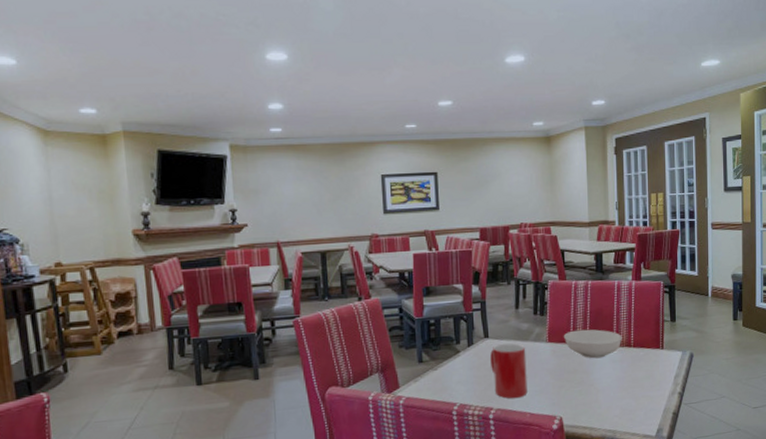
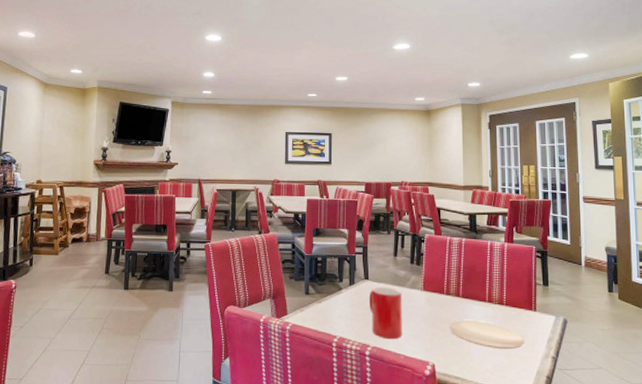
bowl: present [563,329,622,359] -> none [437,282,495,312]
plate: none [576,366,653,393] -> present [449,320,525,350]

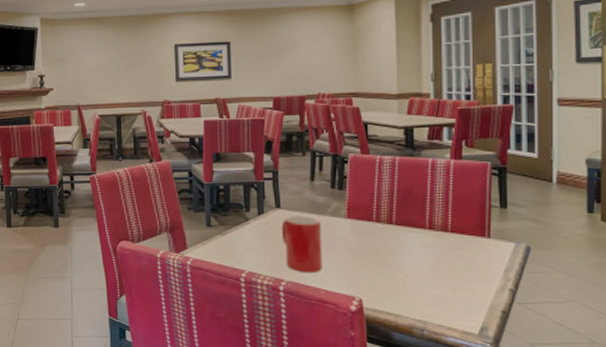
plate: present [449,320,525,350] -> none [380,250,475,282]

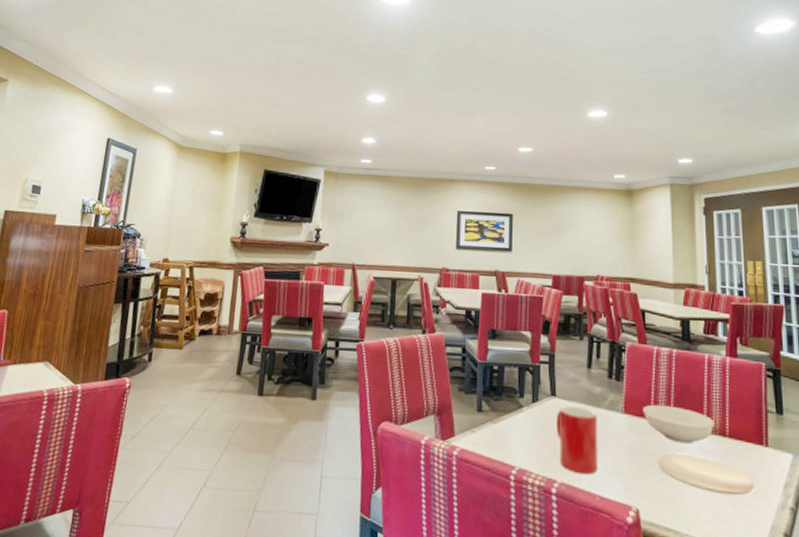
bowl: none [365,208,437,241] -> present [642,404,715,444]
plate: none [380,250,475,282] -> present [657,453,755,496]

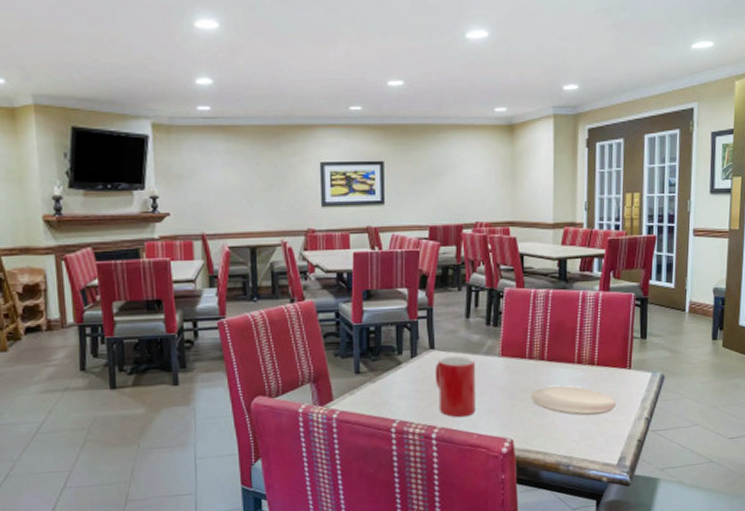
bowl: present [642,404,715,444] -> none [518,343,585,377]

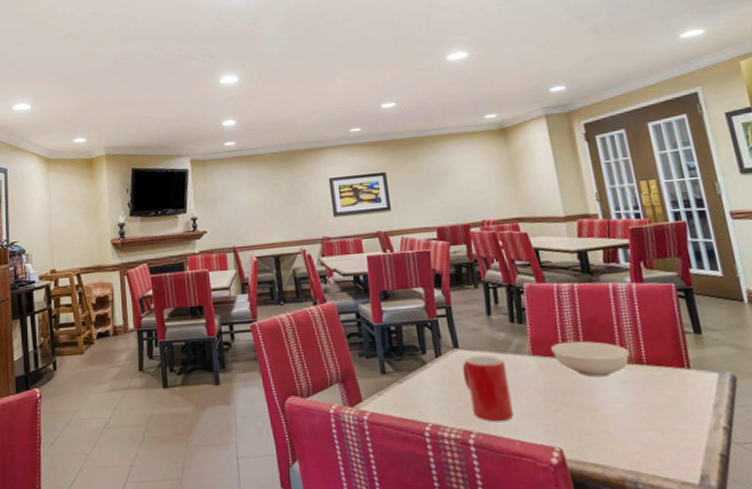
bowl: none [518,343,585,377] -> present [550,341,630,378]
plate: present [531,386,617,416] -> none [574,388,682,423]

